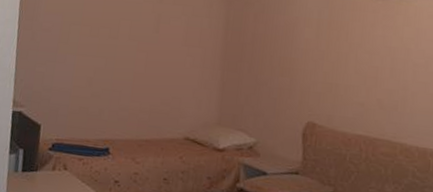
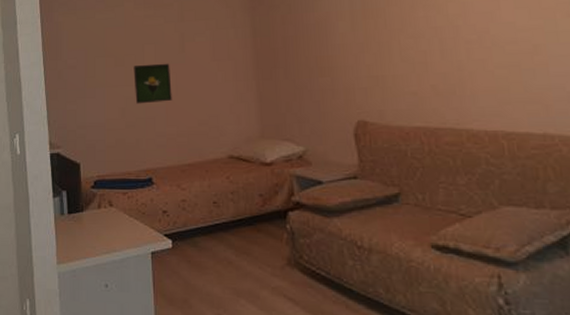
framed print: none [104,39,143,78] -> present [133,63,172,104]

